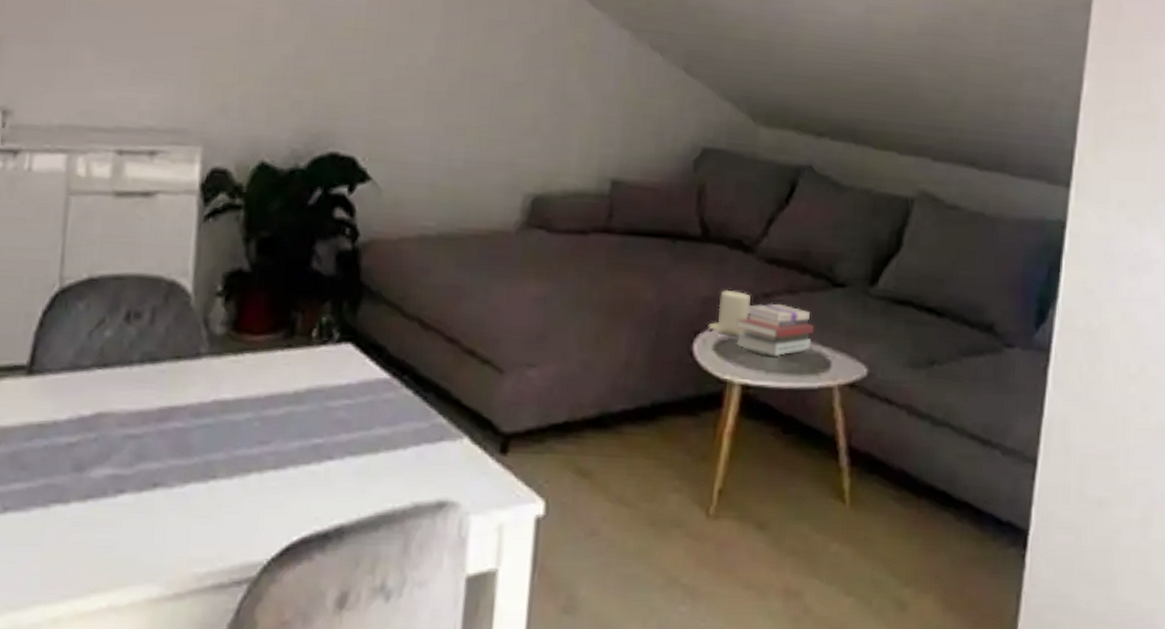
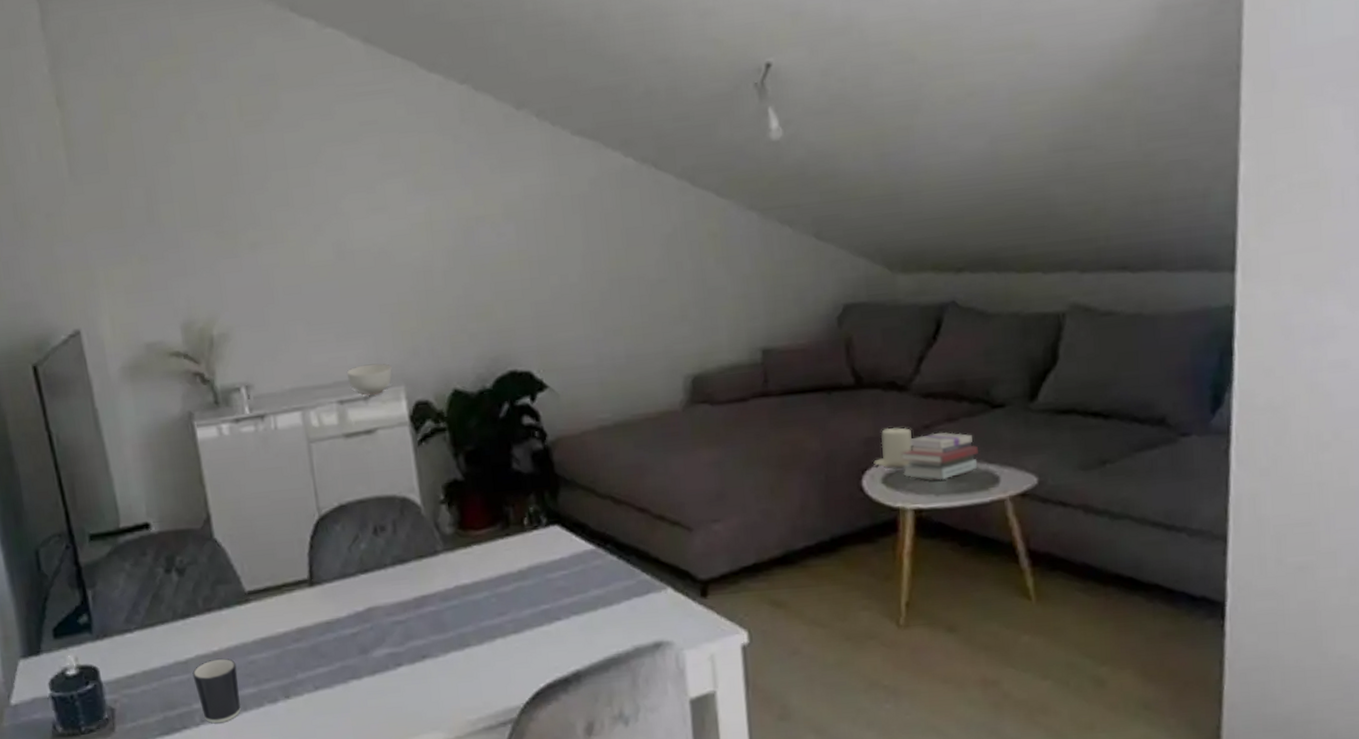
bowl: none [134,112,192,152] -> present [346,363,392,396]

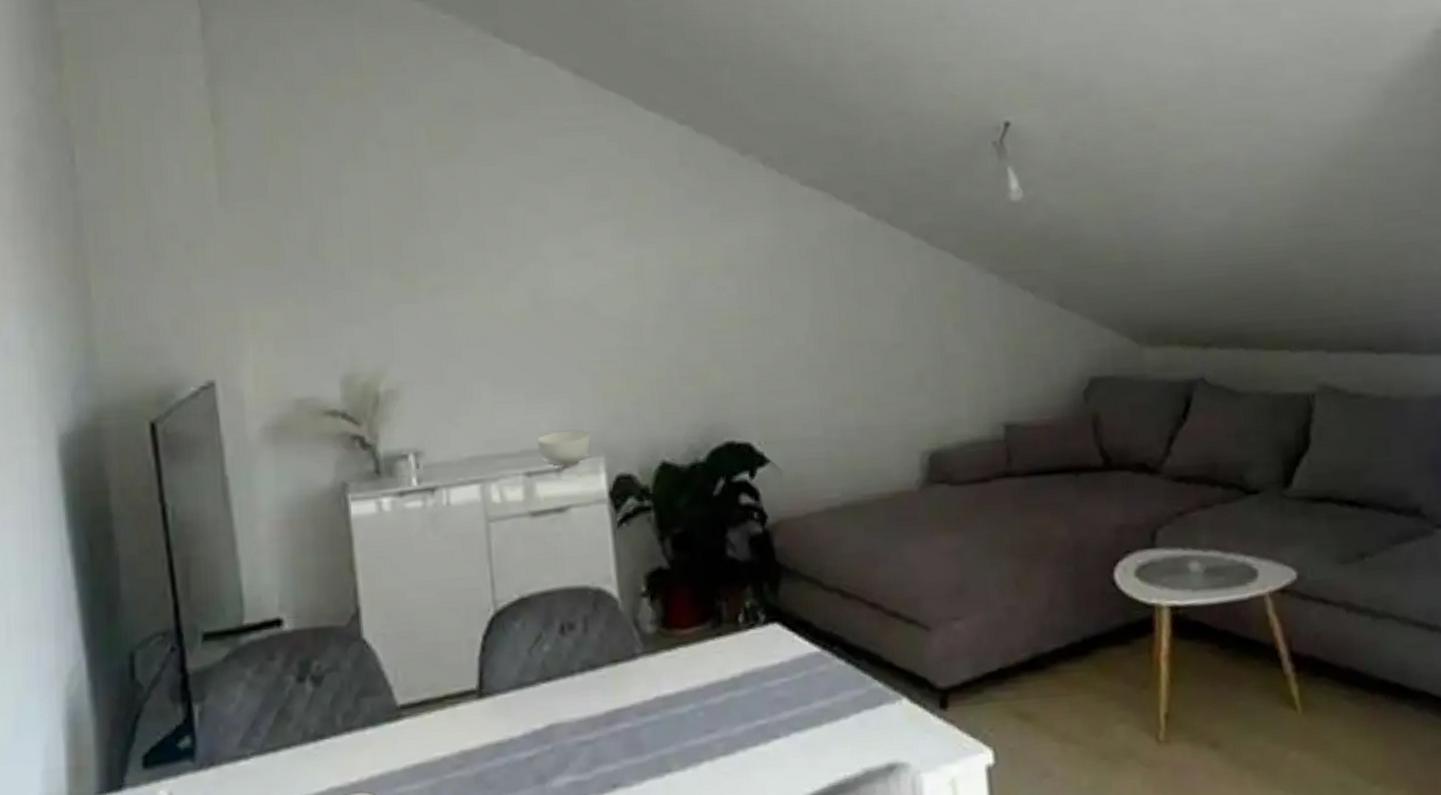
candle: present [873,427,913,470] -> none [1125,514,1166,562]
books: present [900,432,978,481] -> none [1153,520,1234,575]

